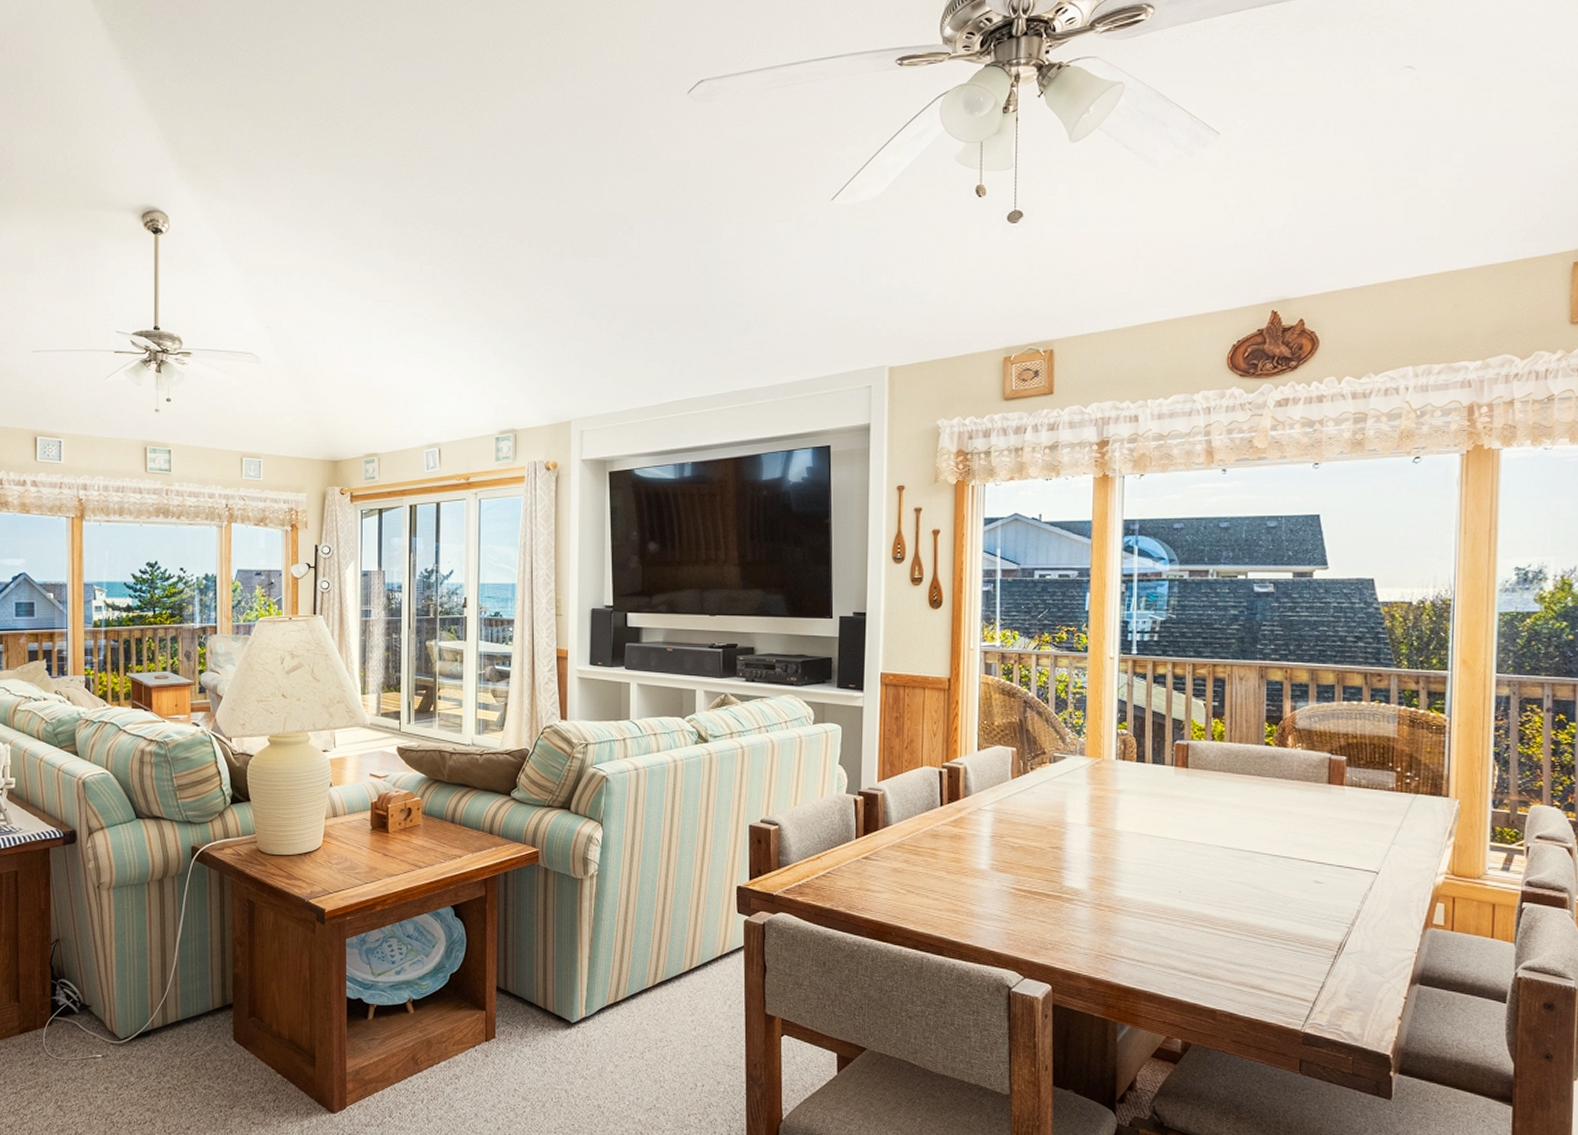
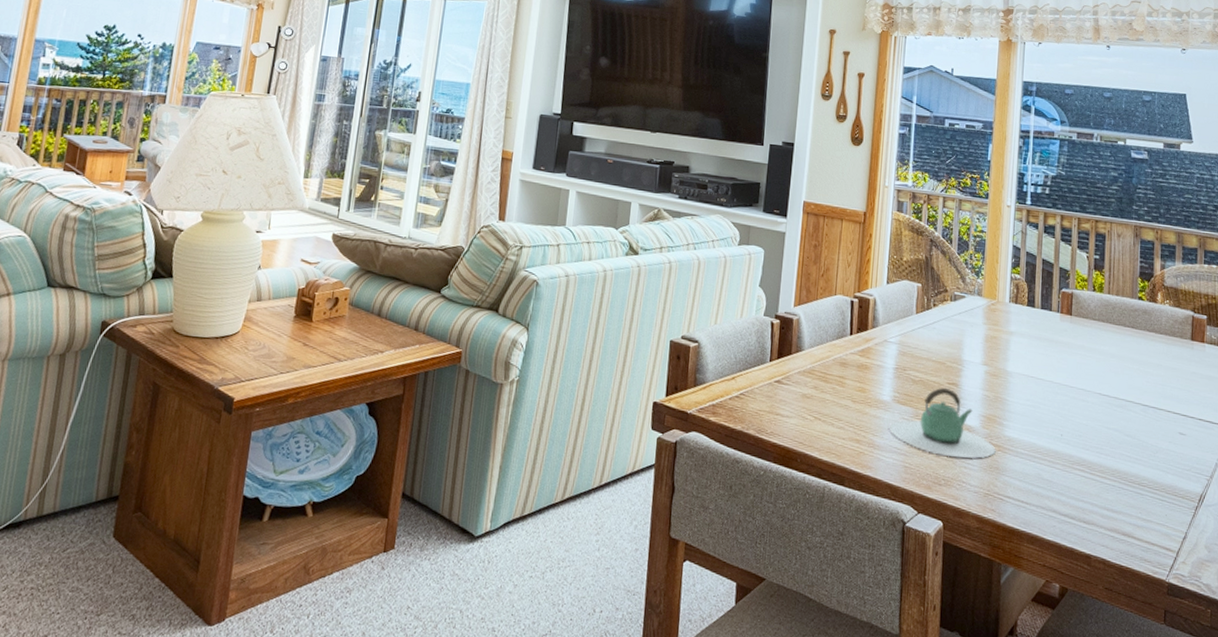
teapot: none [988,852,1107,921] -> present [889,387,996,459]

